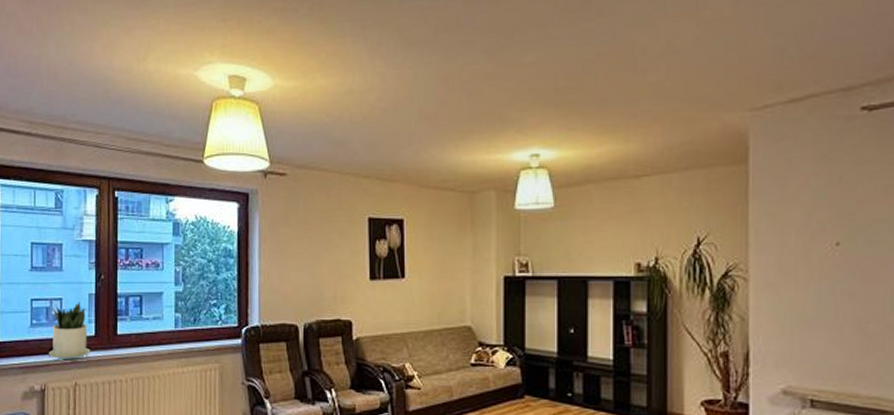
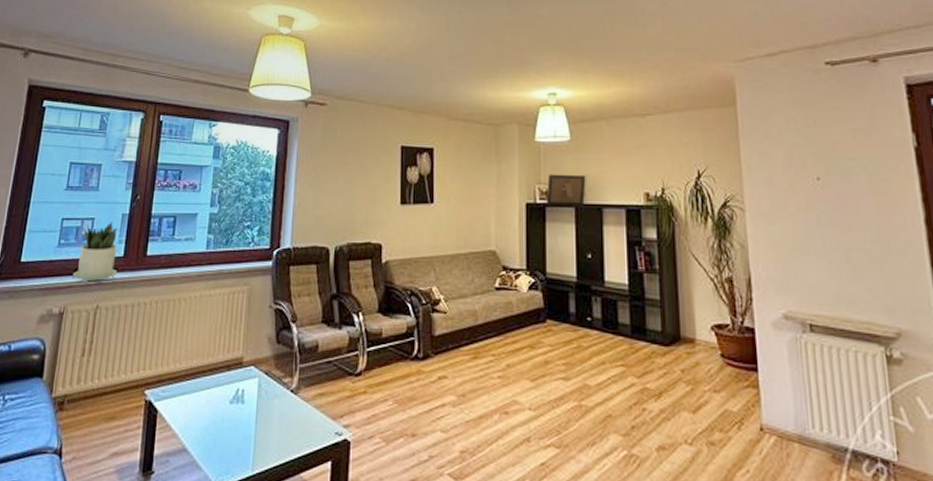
picture frame: none [526,244,571,278] -> present [546,174,586,206]

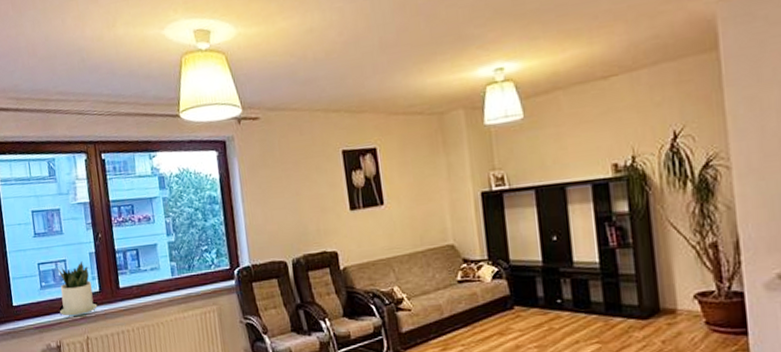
picture frame: present [546,174,586,206] -> none [502,154,545,192]

